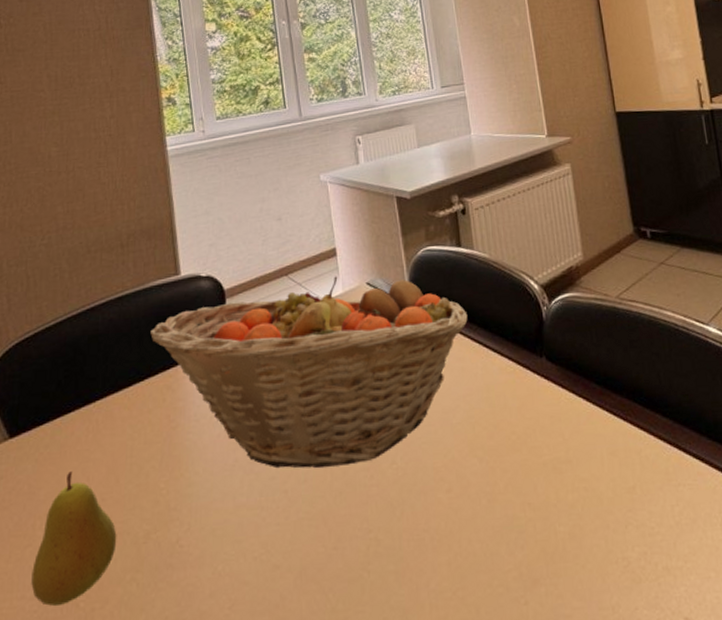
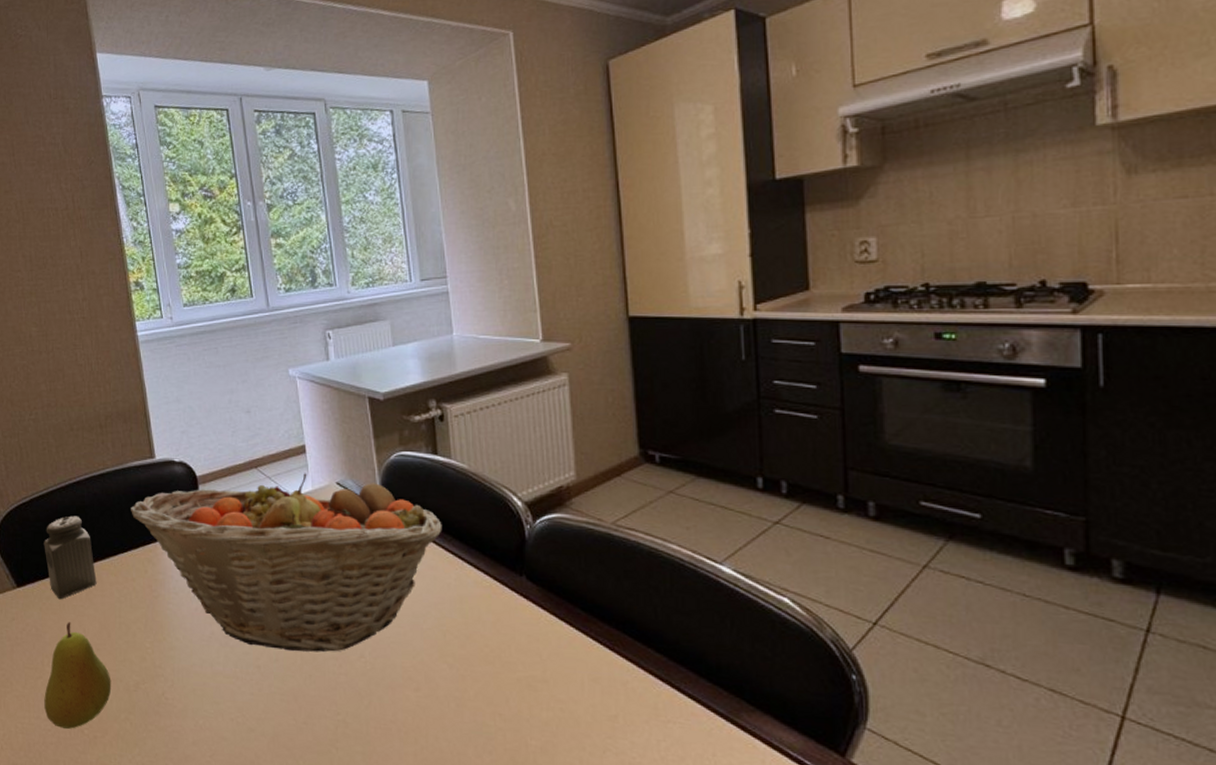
salt shaker: none [46,346,107,446] -> present [44,515,97,600]

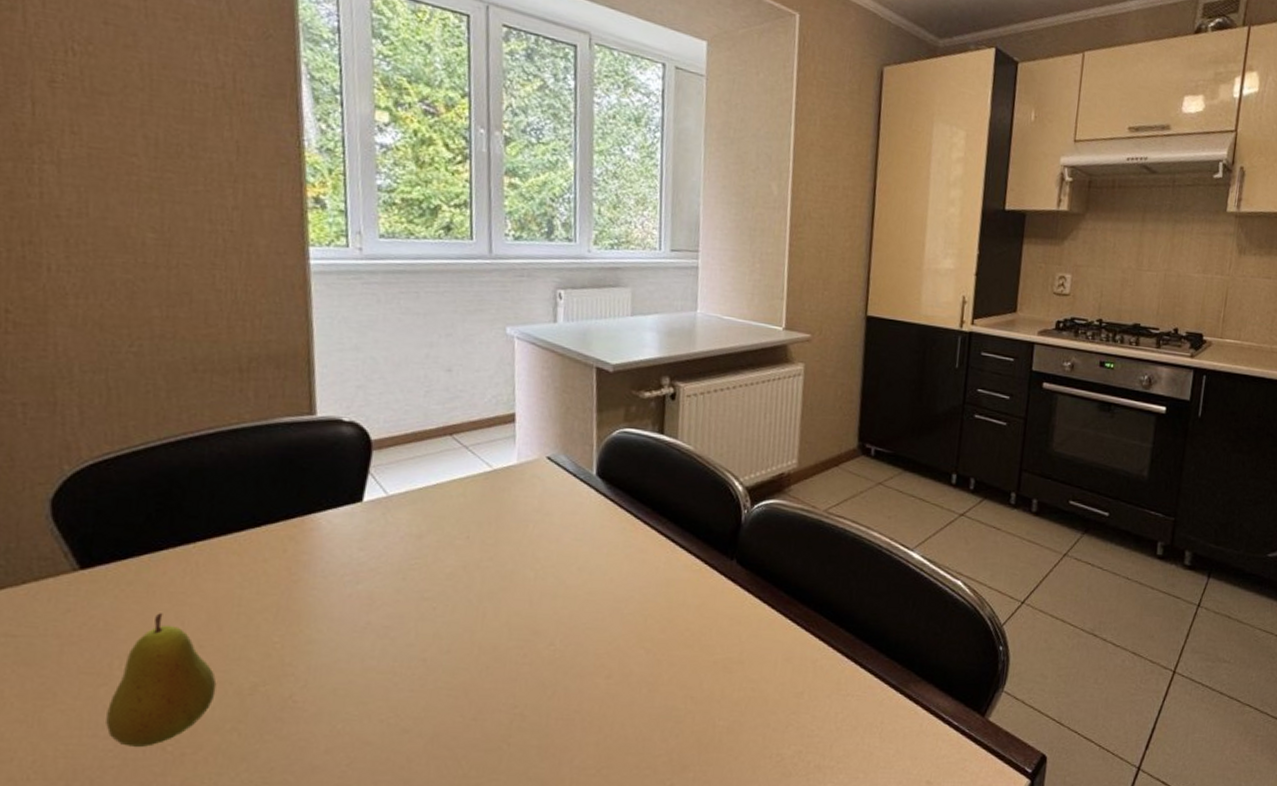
salt shaker: present [44,515,97,600] -> none [131,479,210,585]
fruit basket: present [131,473,442,652] -> none [272,444,659,641]

